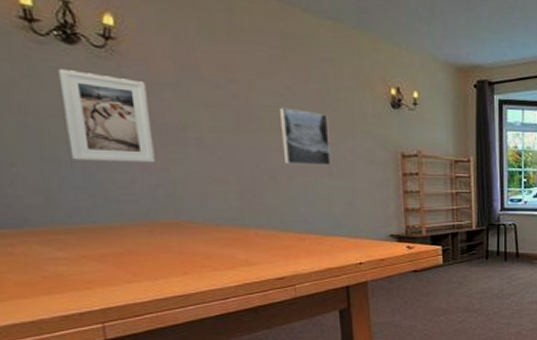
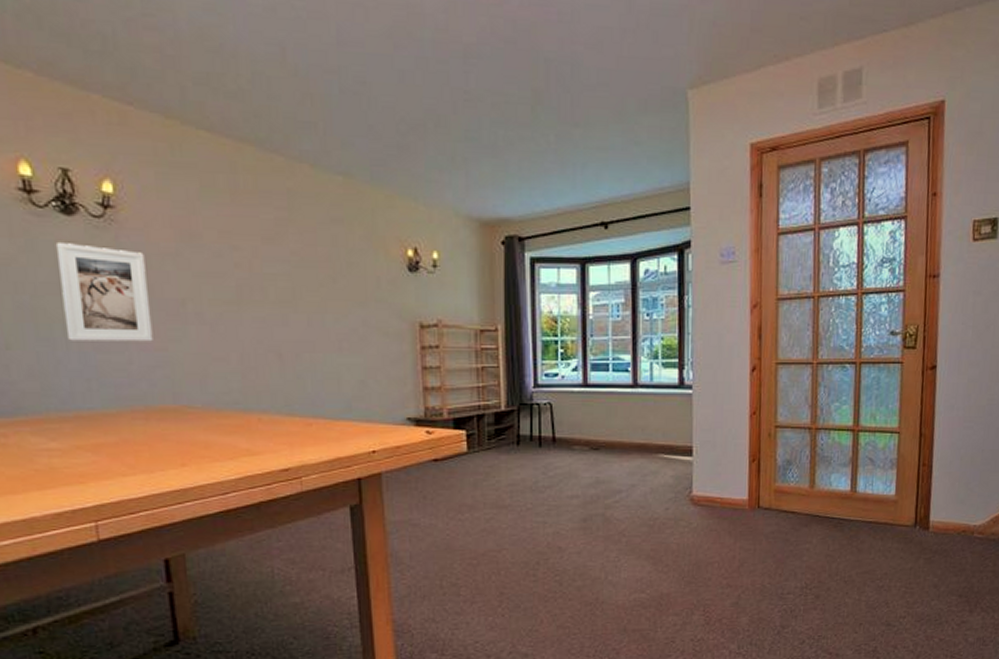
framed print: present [280,107,331,165] -> none [286,275,341,339]

